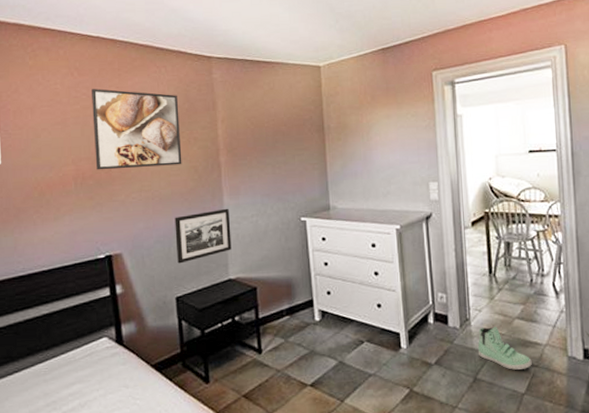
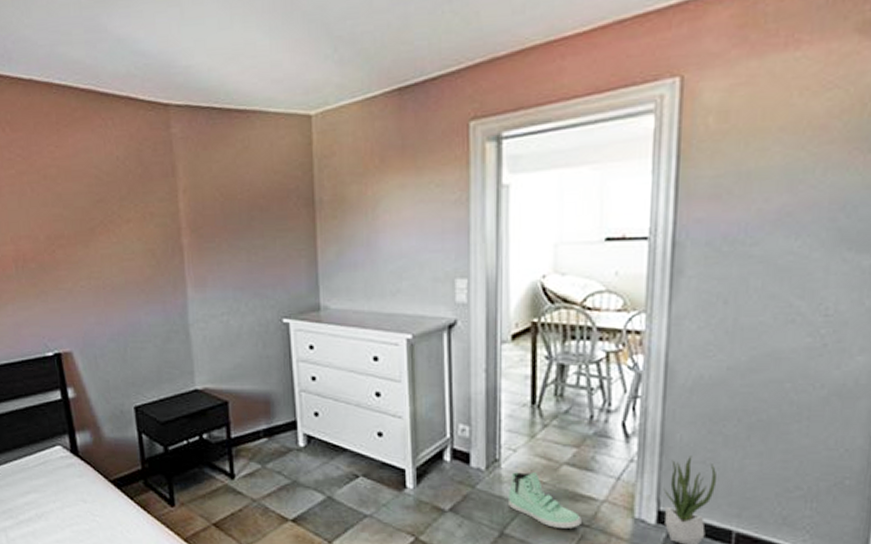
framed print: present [92,89,182,170] -> none [27,148,137,251]
picture frame: present [174,208,232,264] -> none [130,303,198,368]

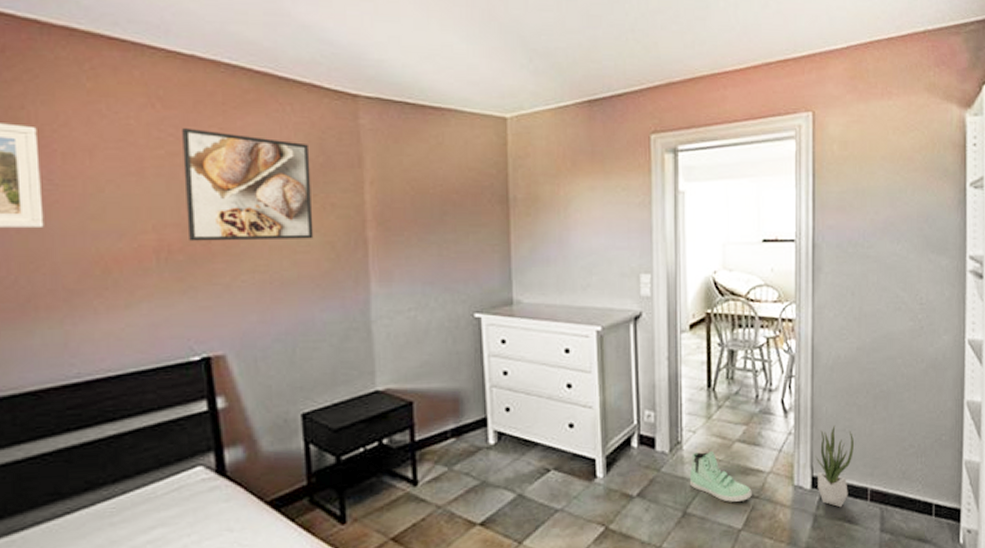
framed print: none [27,148,137,251] -> present [182,128,314,242]

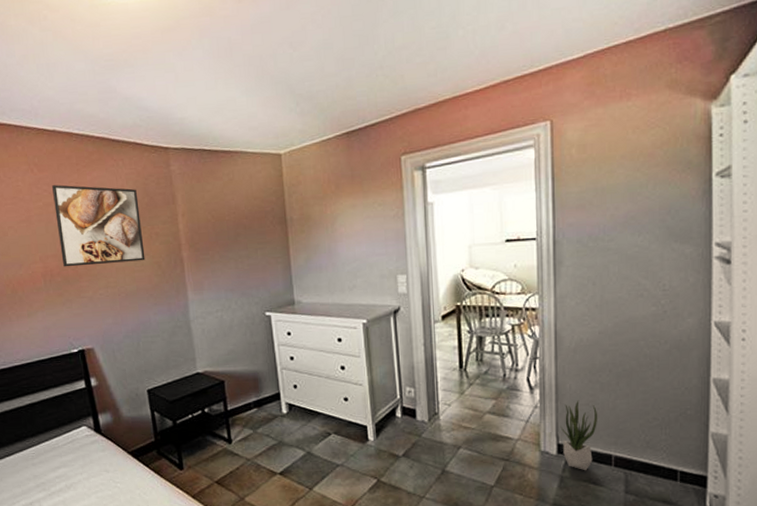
sneaker: present [690,451,752,502] -> none [447,421,502,463]

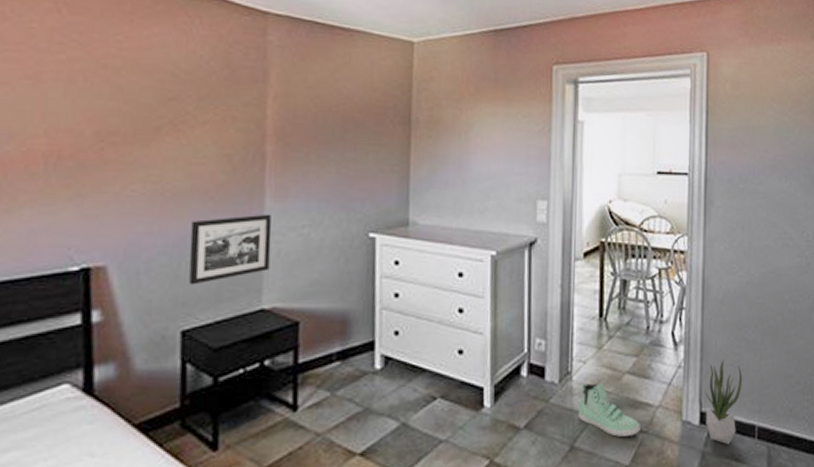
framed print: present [52,184,146,267] -> none [80,35,215,151]
picture frame: none [141,303,198,358] -> present [189,214,272,285]
sneaker: none [447,421,502,463] -> present [579,383,640,437]

